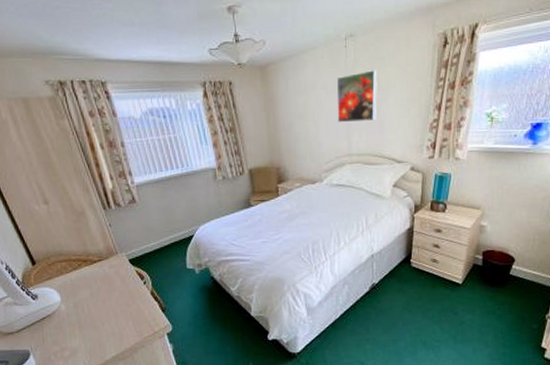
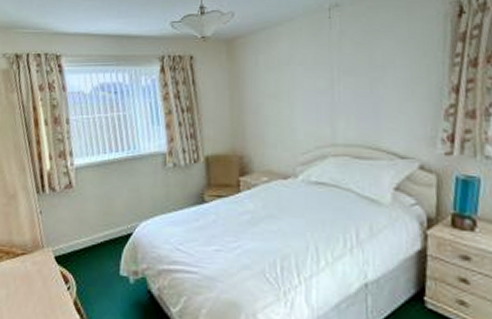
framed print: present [336,70,378,123] -> none [317,44,371,105]

